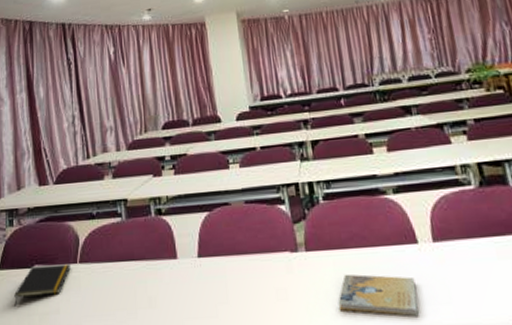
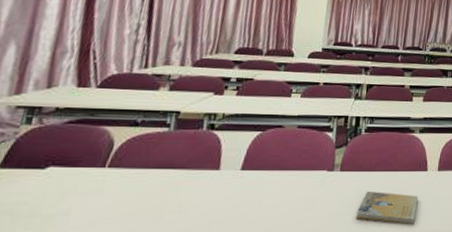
notepad: present [14,264,71,306] -> none [10,168,97,207]

